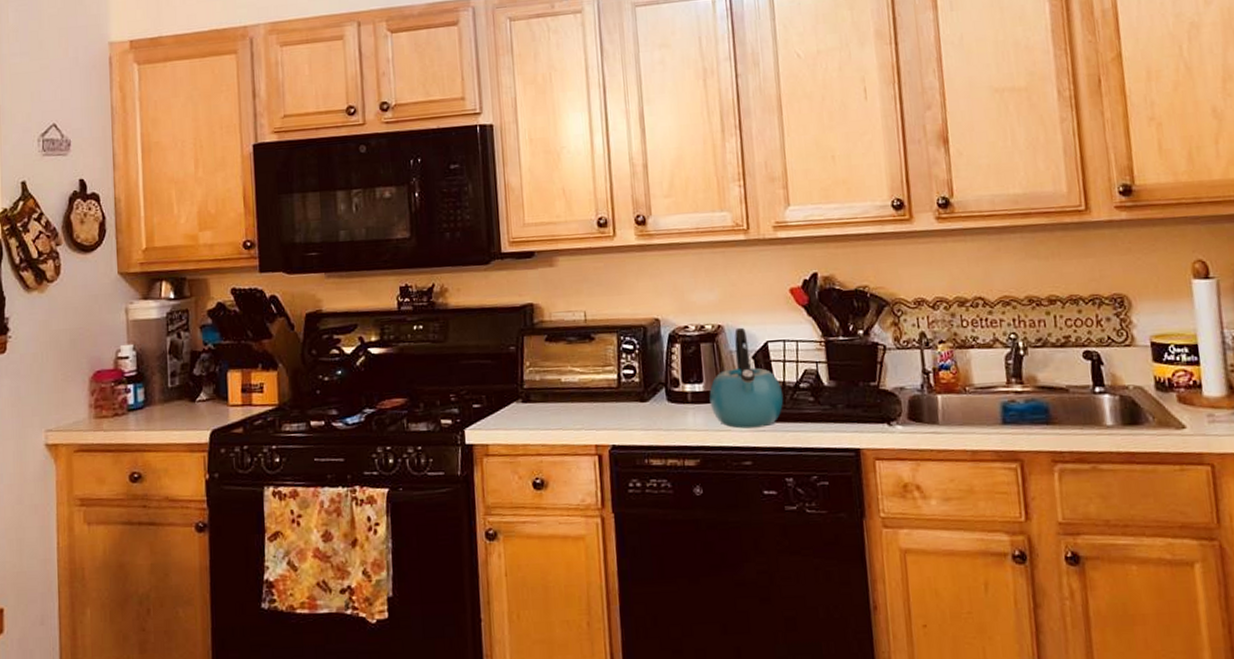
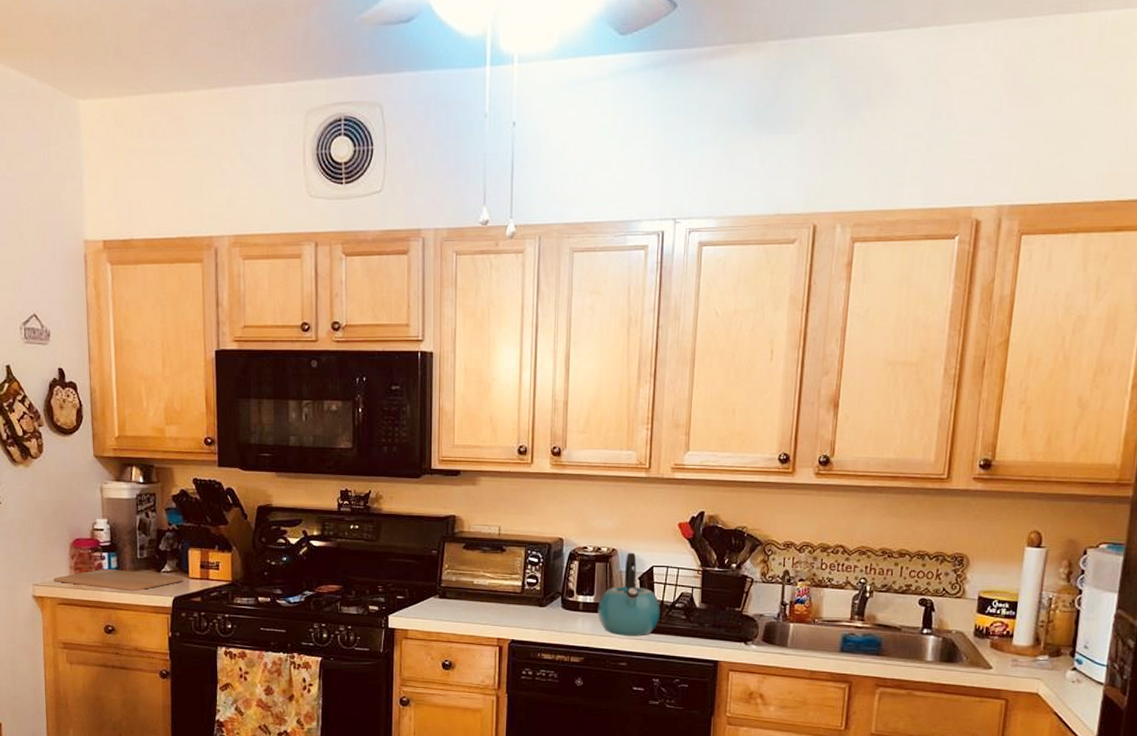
chopping board: none [70,403,222,429] -> present [53,568,183,592]

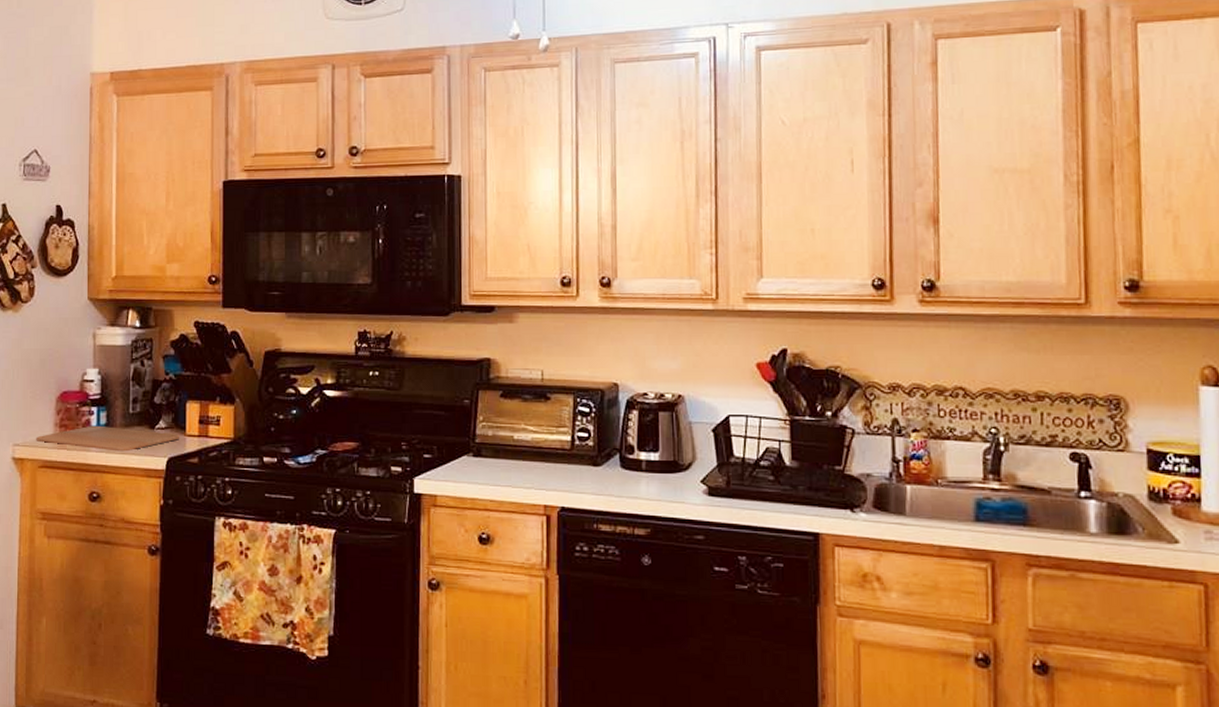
kettle: present [598,552,661,636] -> none [664,399,742,502]

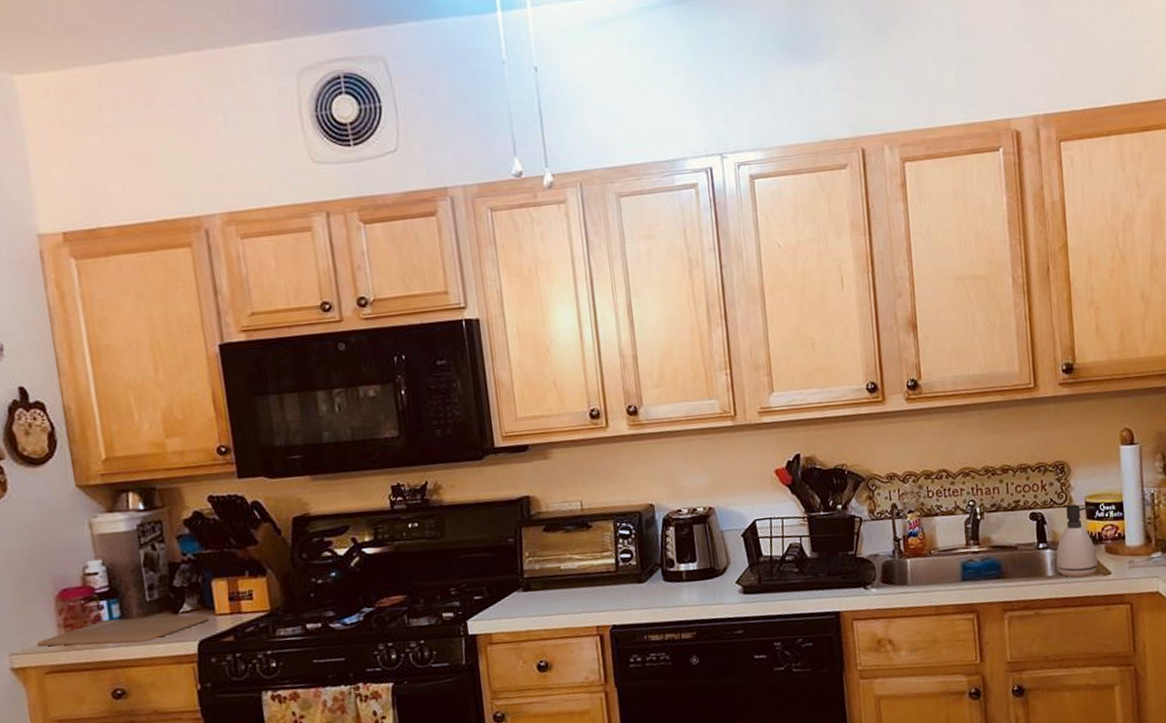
soap dispenser: none [1101,450,1162,541] -> present [1055,504,1099,579]

